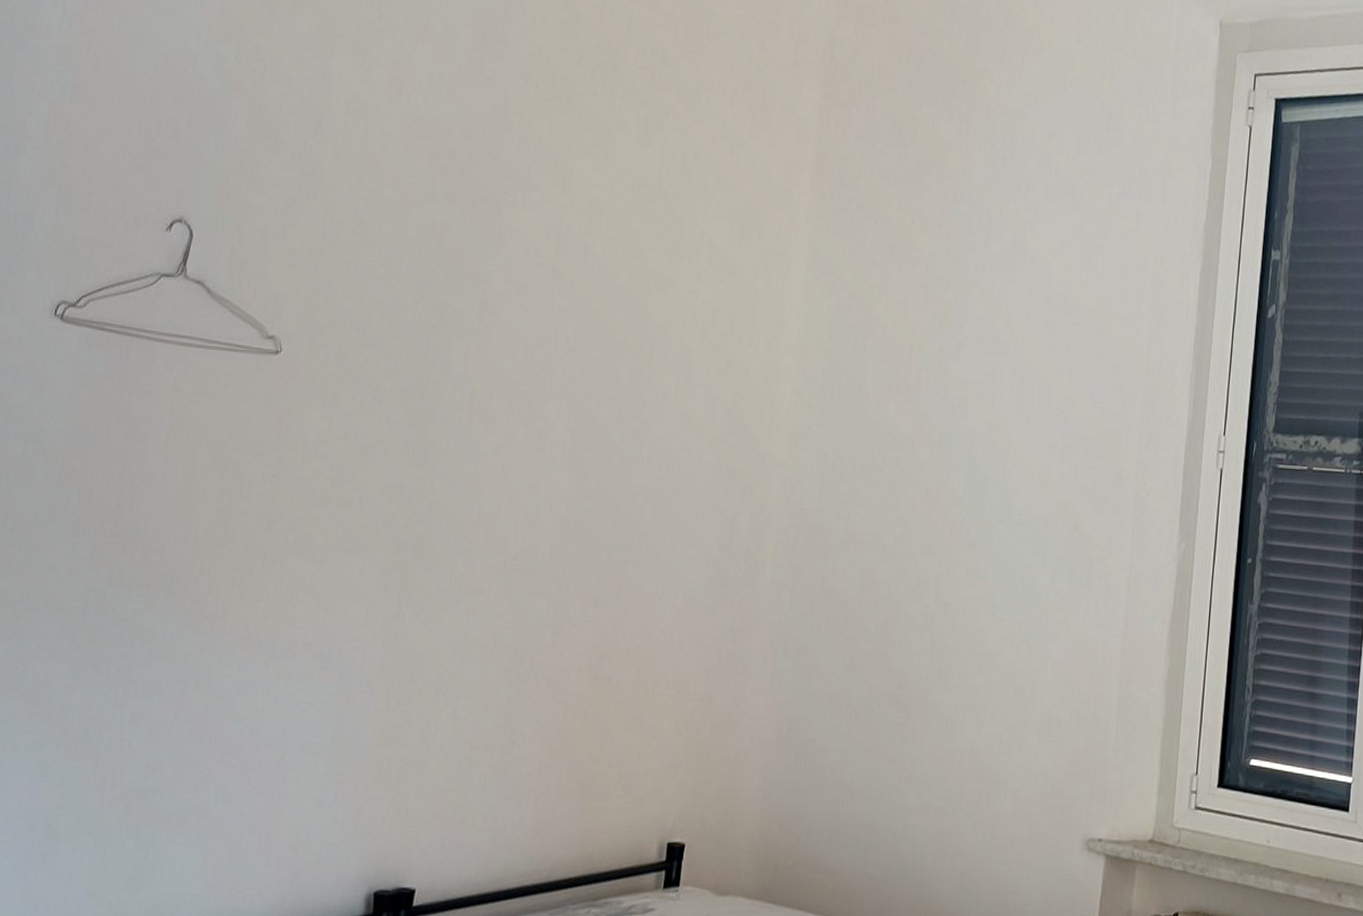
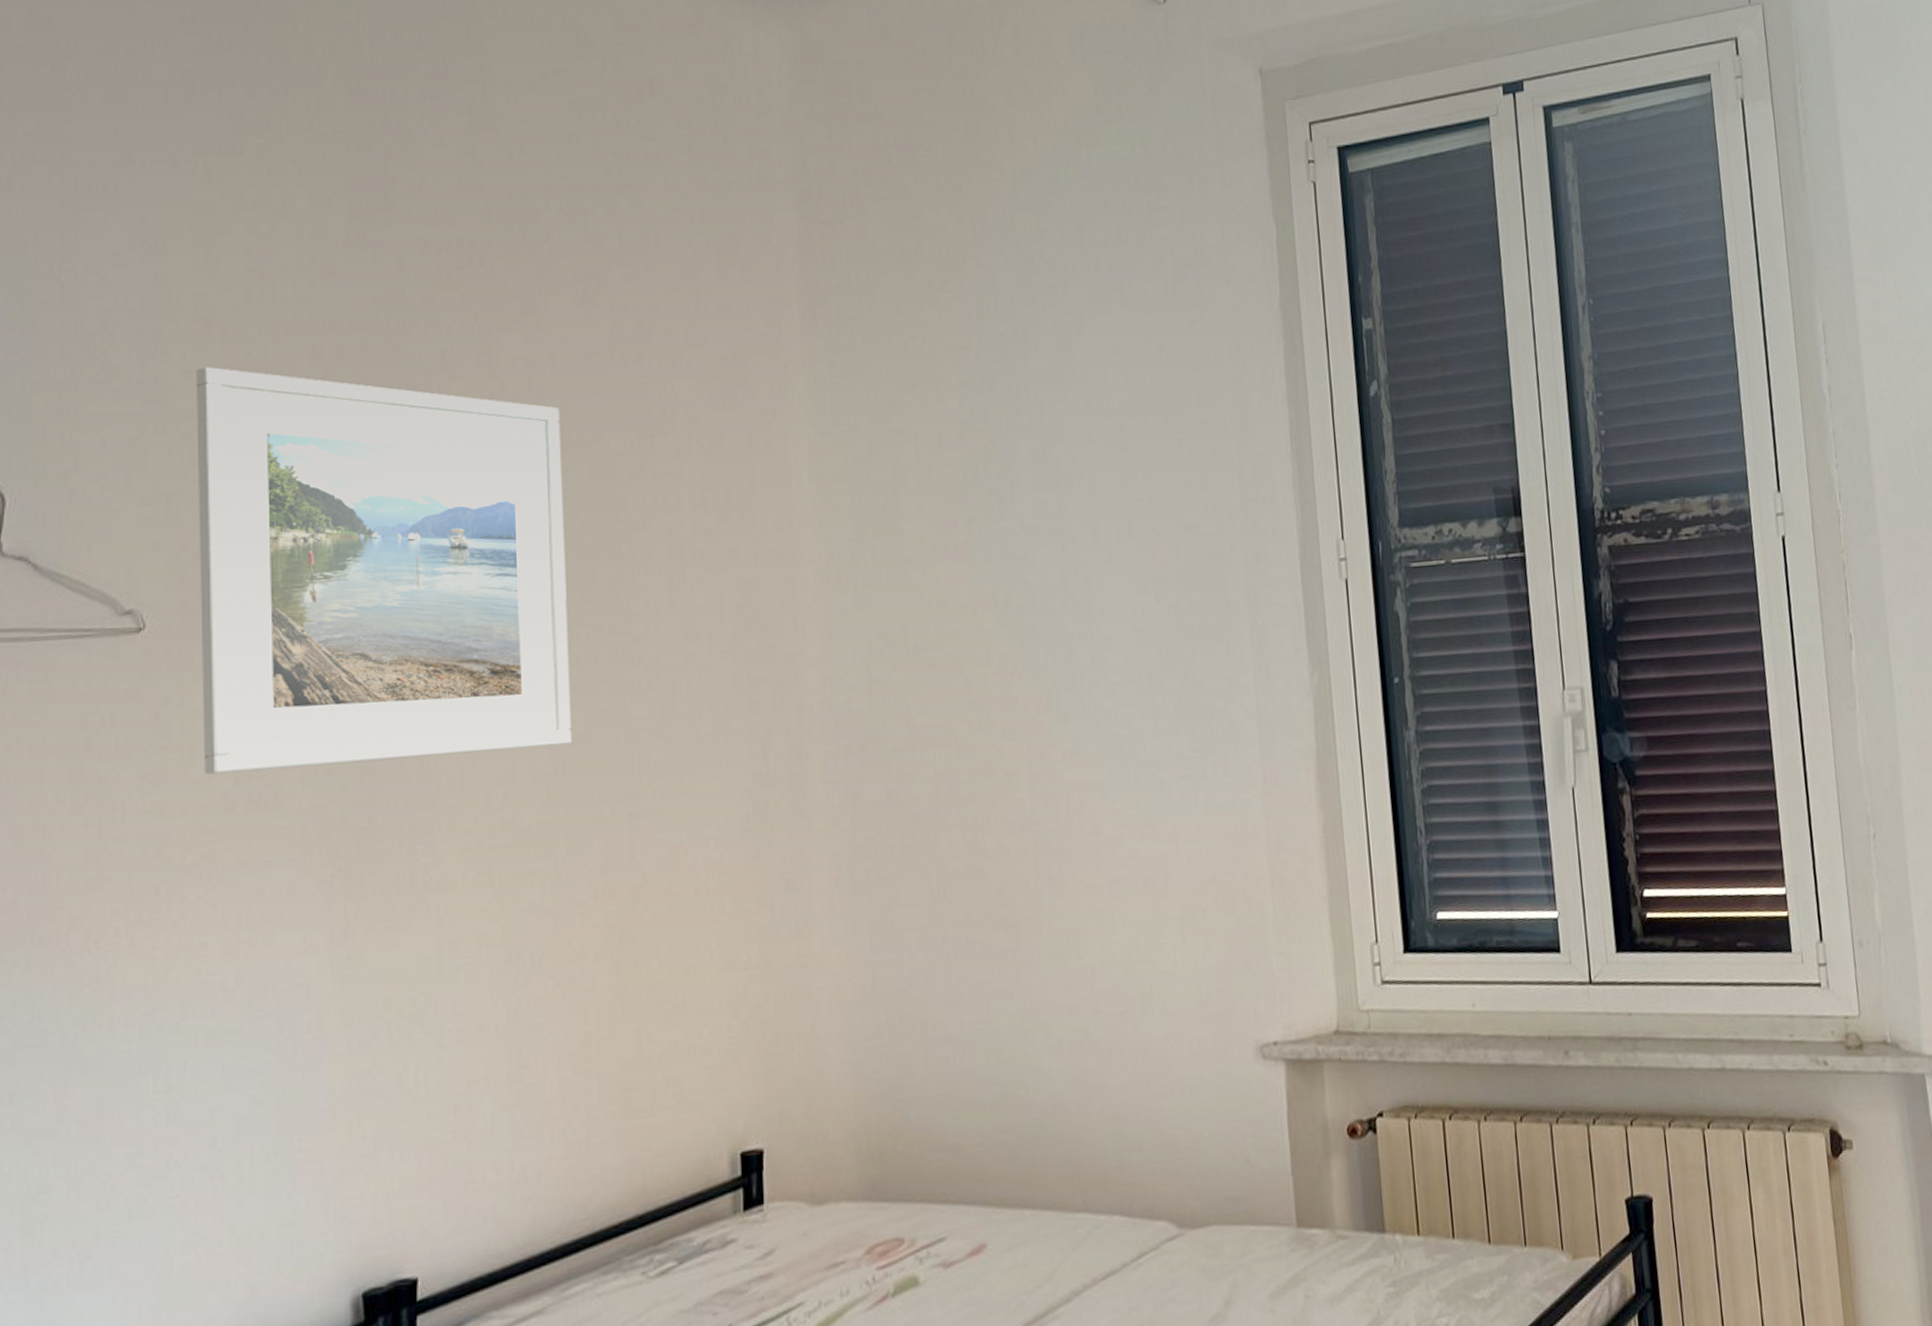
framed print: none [310,152,612,497] -> present [196,367,573,775]

